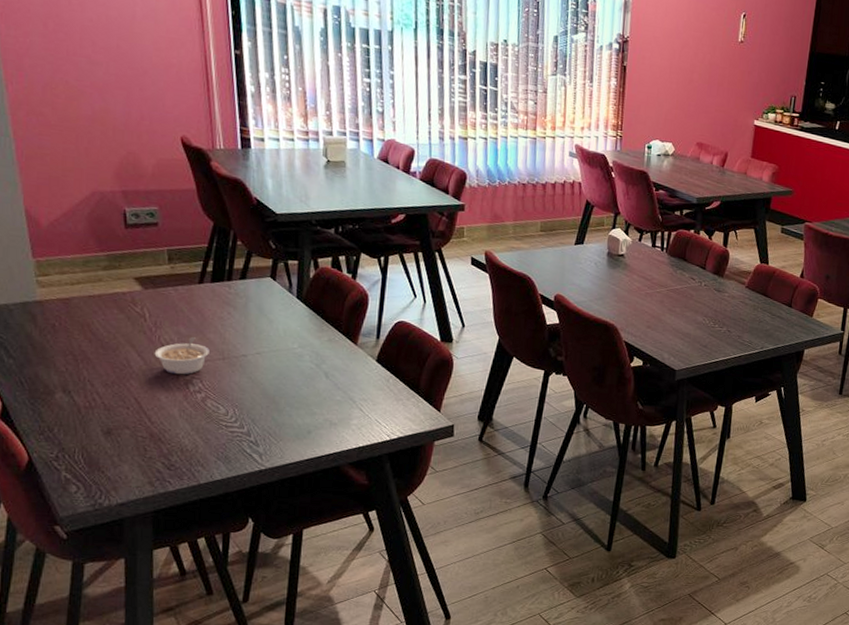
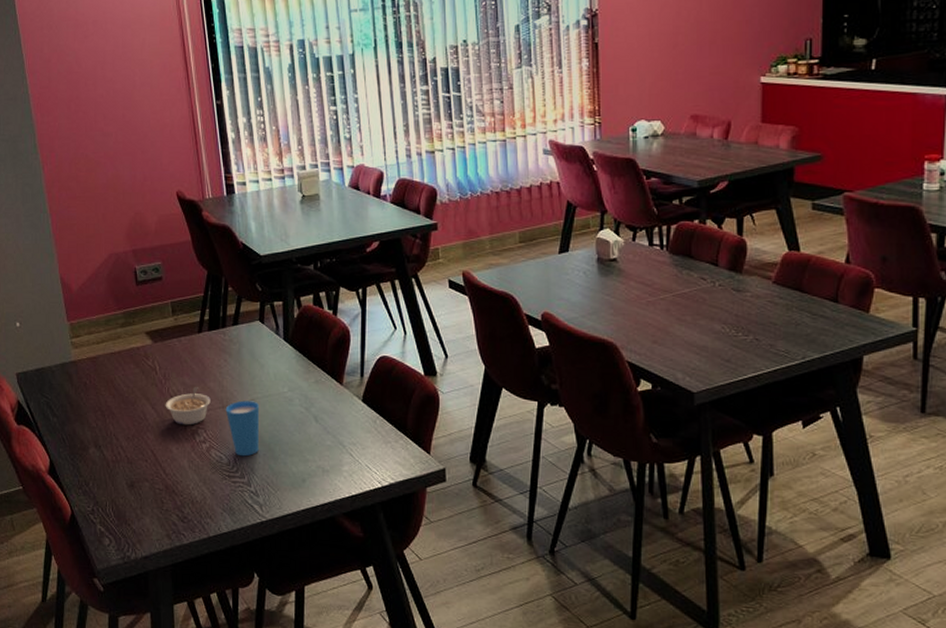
cup: none [226,353,266,408] -> present [225,400,260,457]

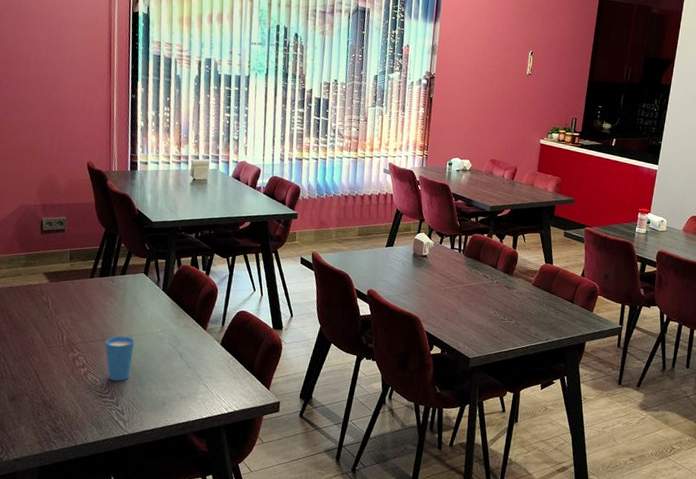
legume: present [165,386,211,426] -> none [52,321,94,353]

